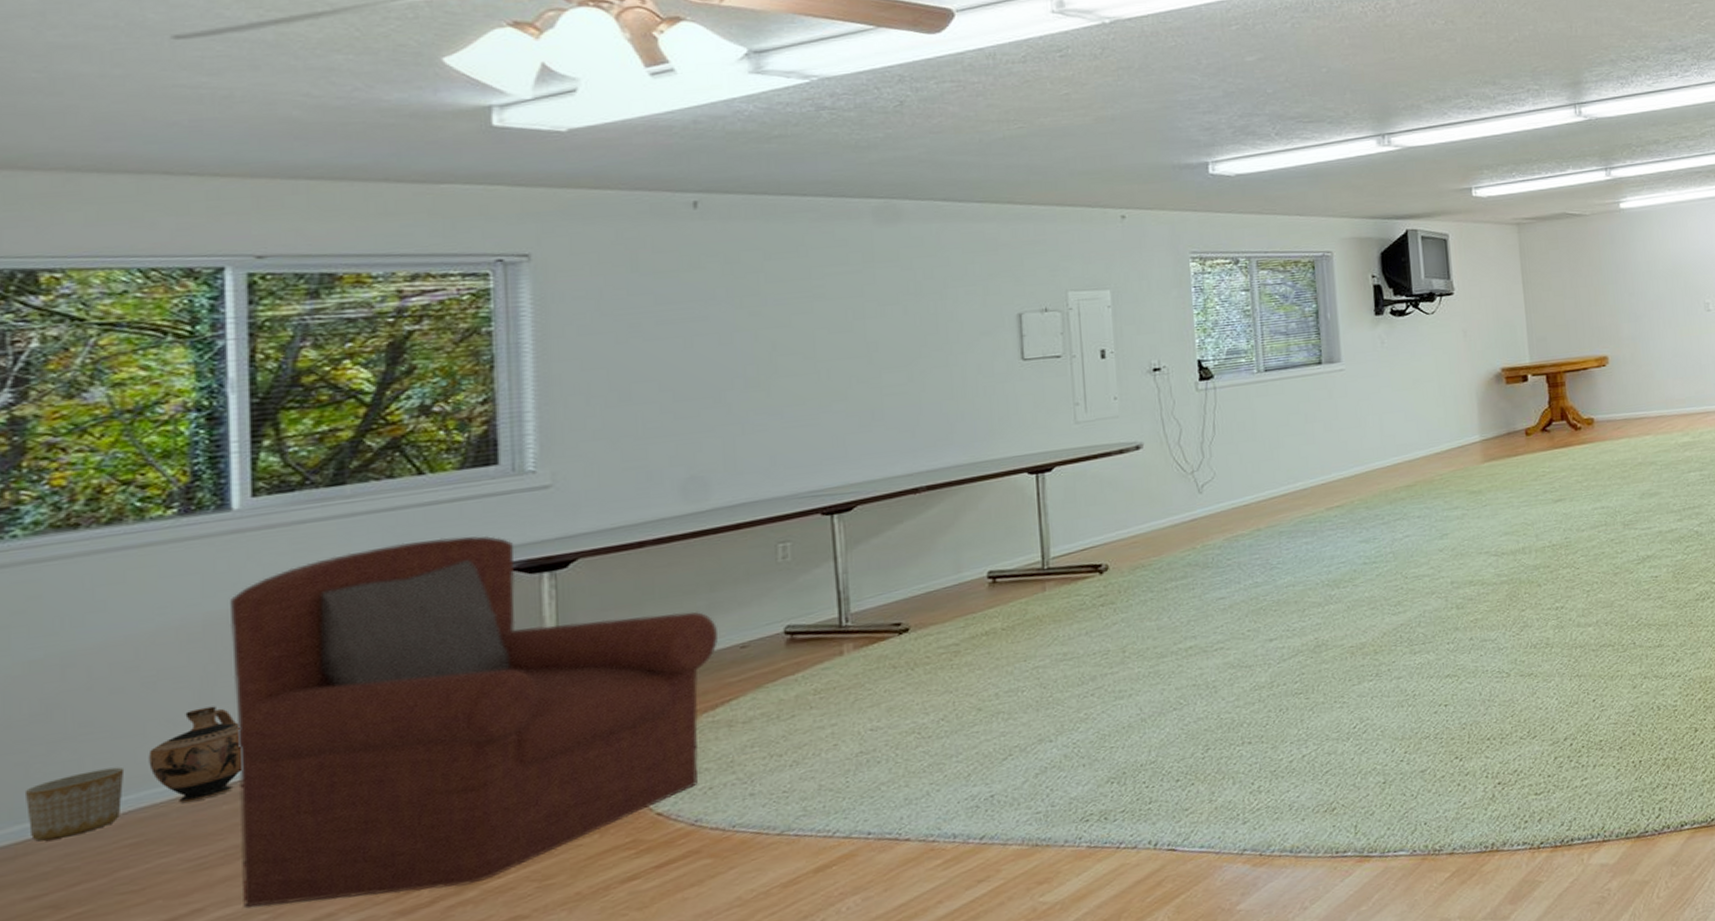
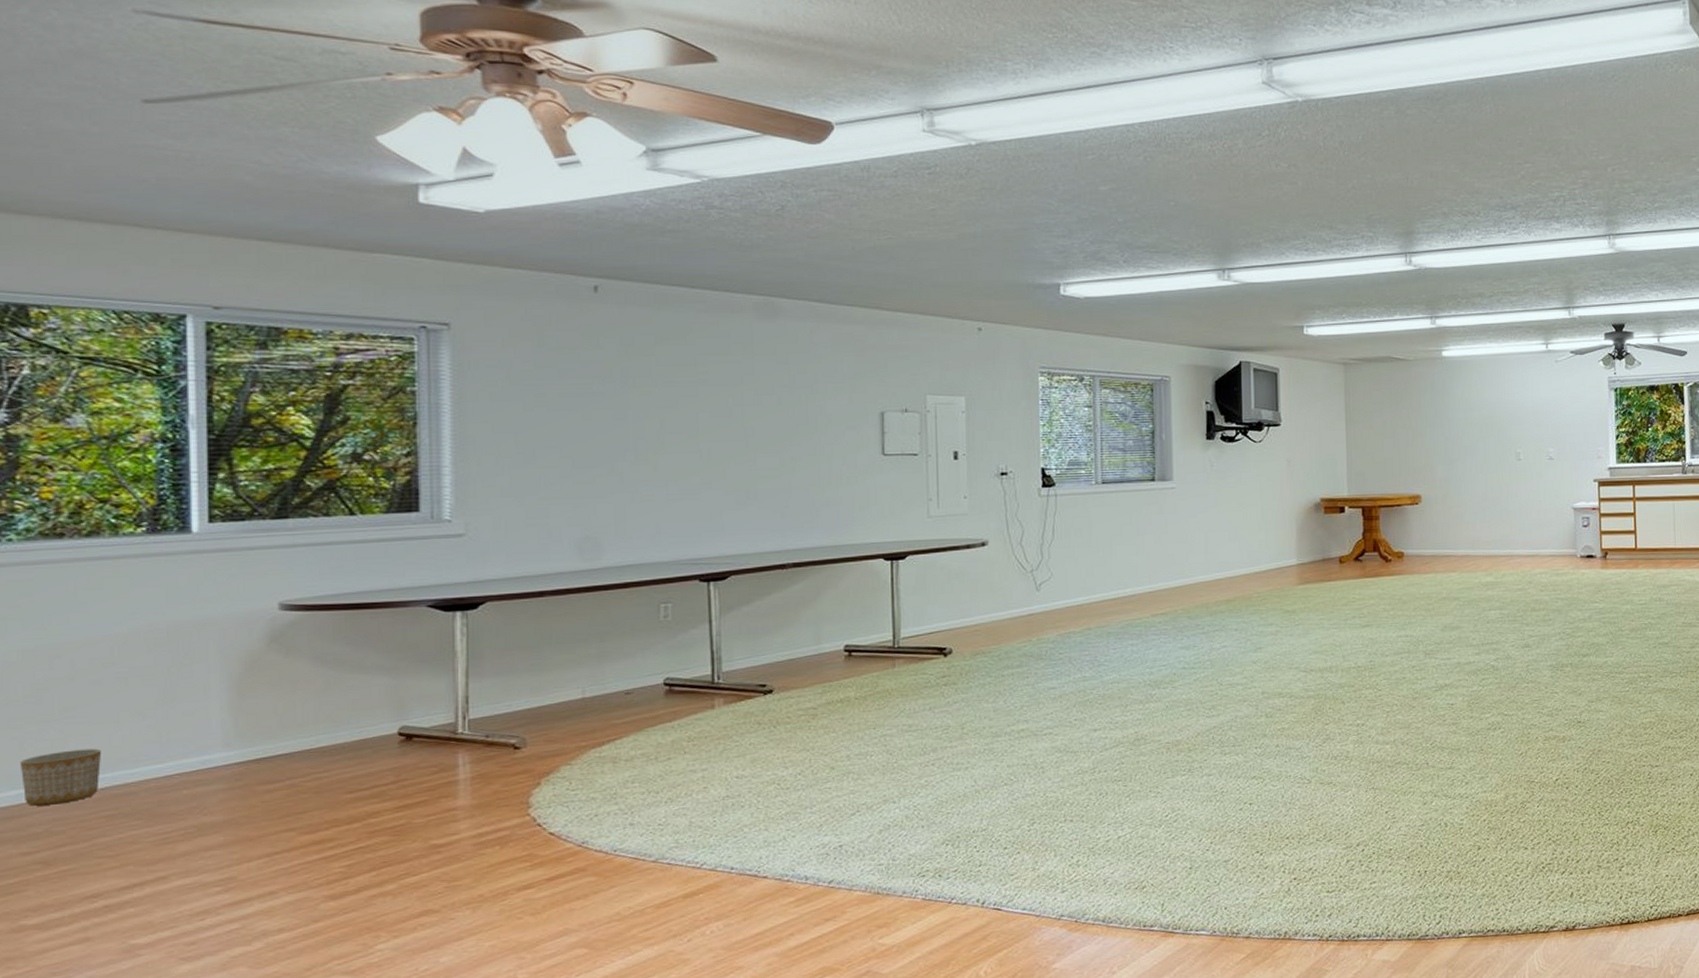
ceramic jug: present [148,706,241,803] -> none [122,703,199,785]
armchair: present [229,535,718,909] -> none [189,573,605,881]

